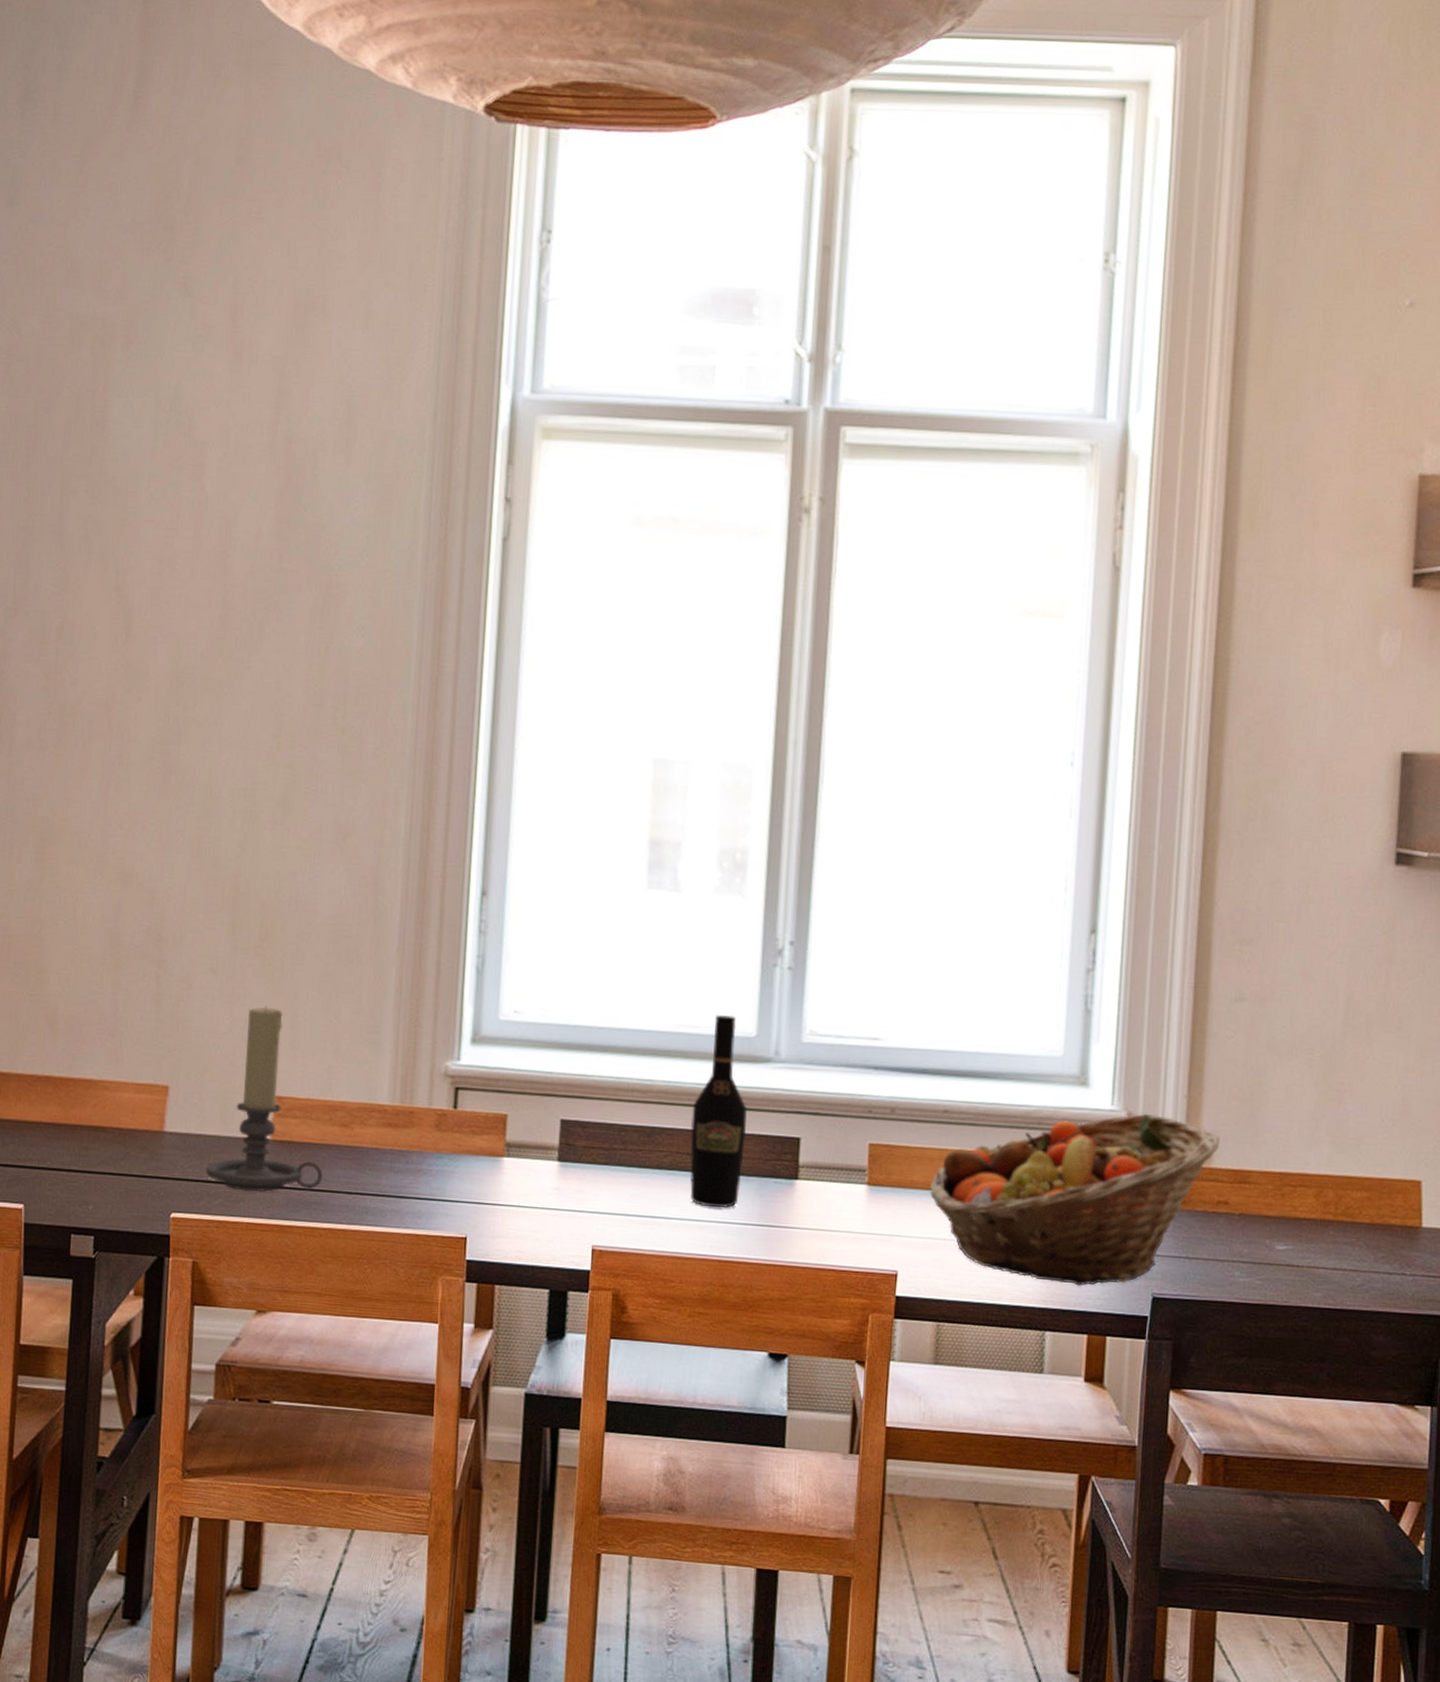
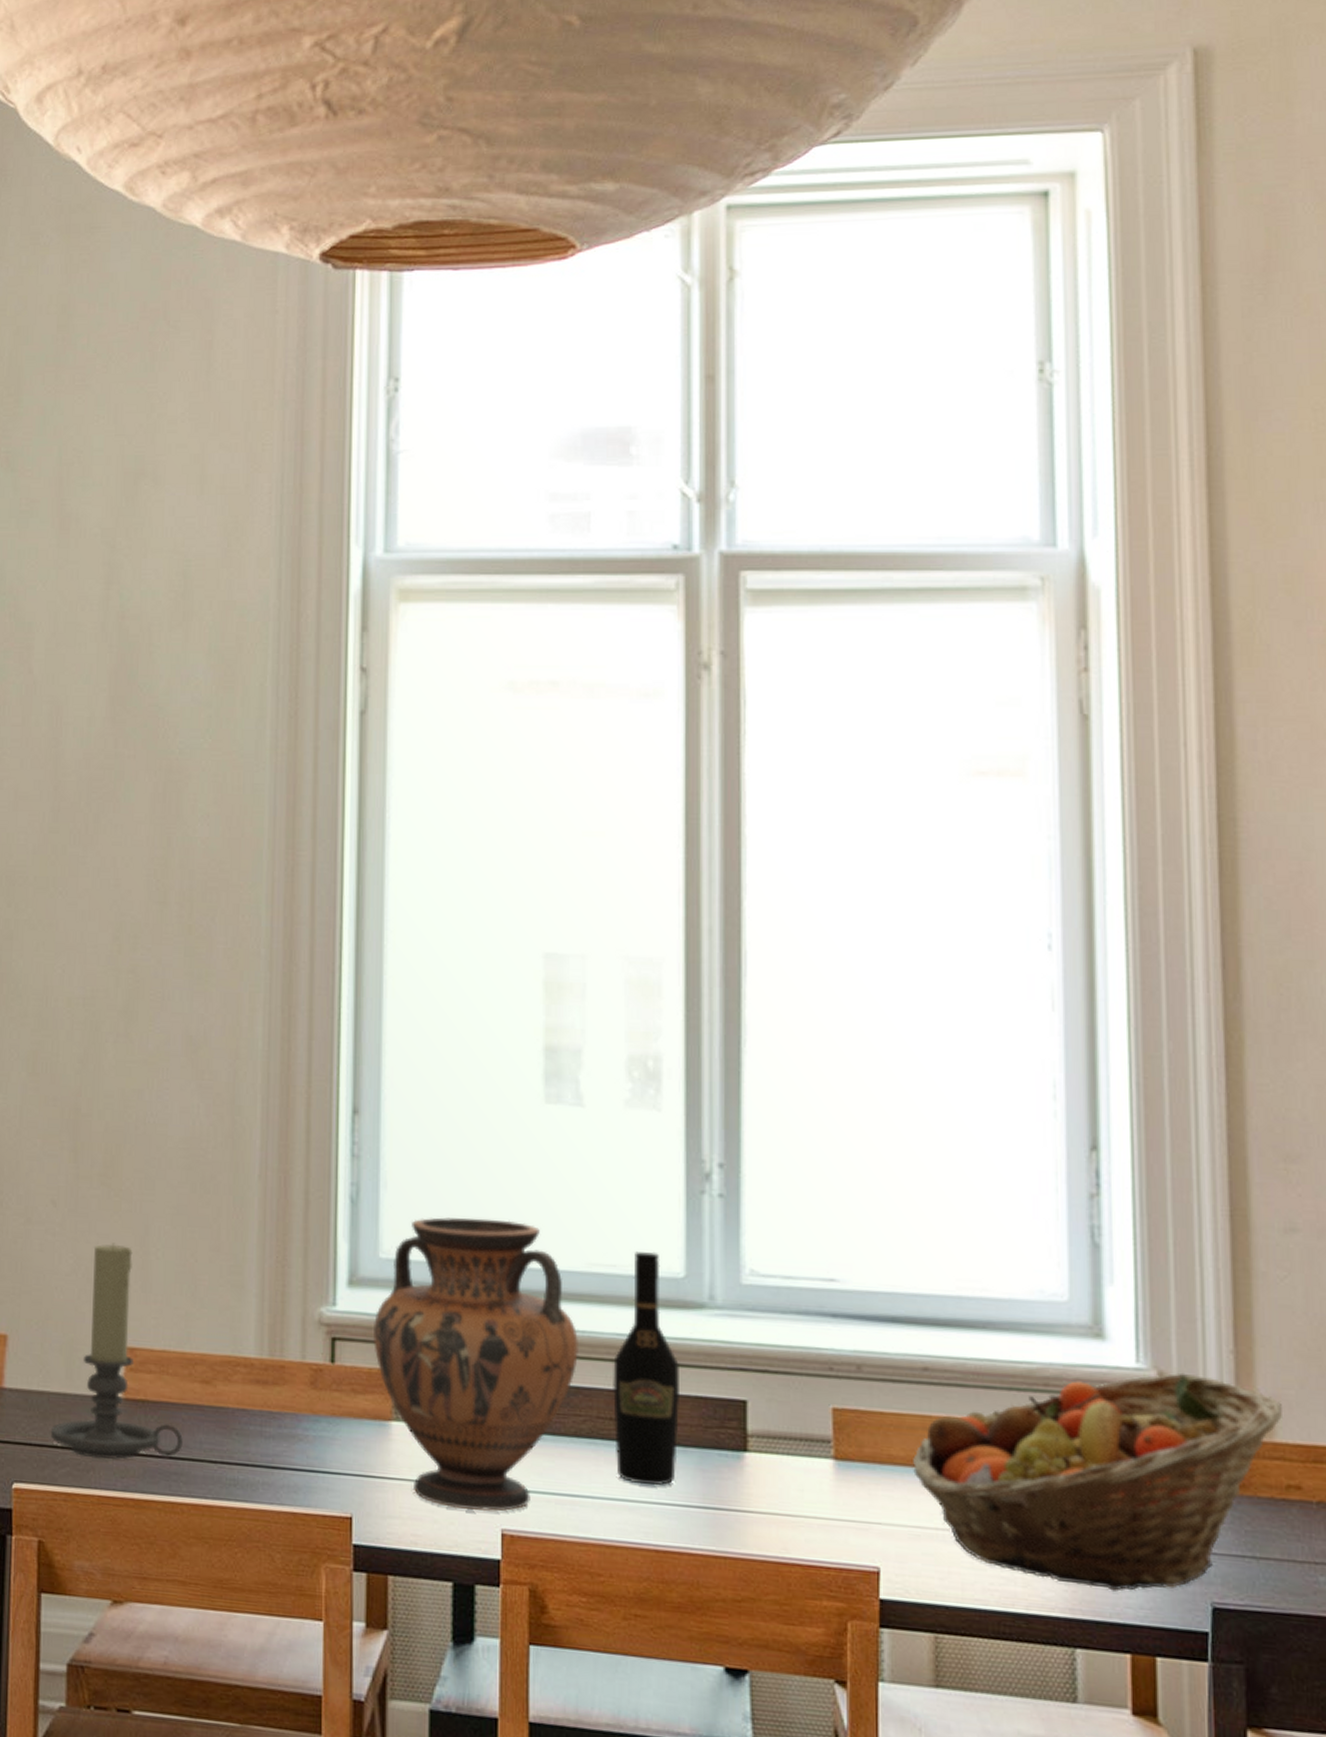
vase: none [490,985,665,1231] -> present [372,1217,580,1512]

